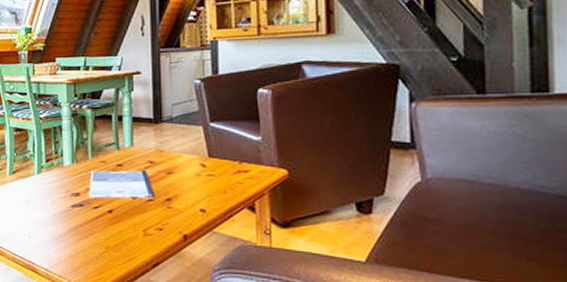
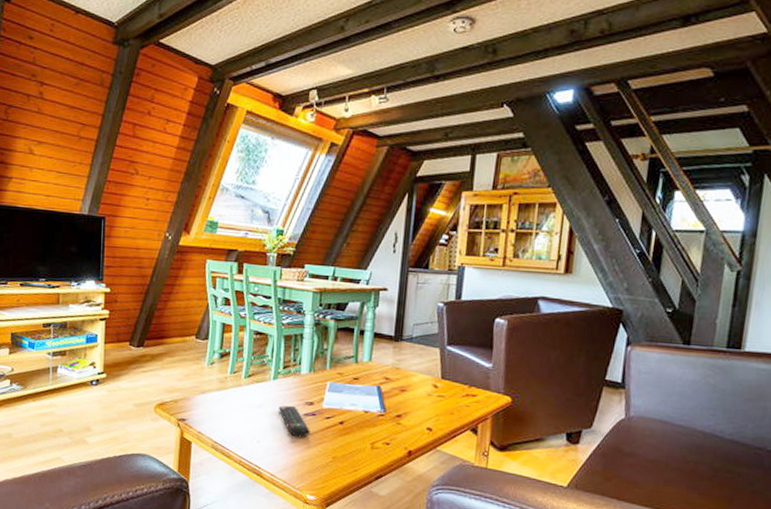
remote control: none [46,198,80,230] -> present [279,405,310,437]

